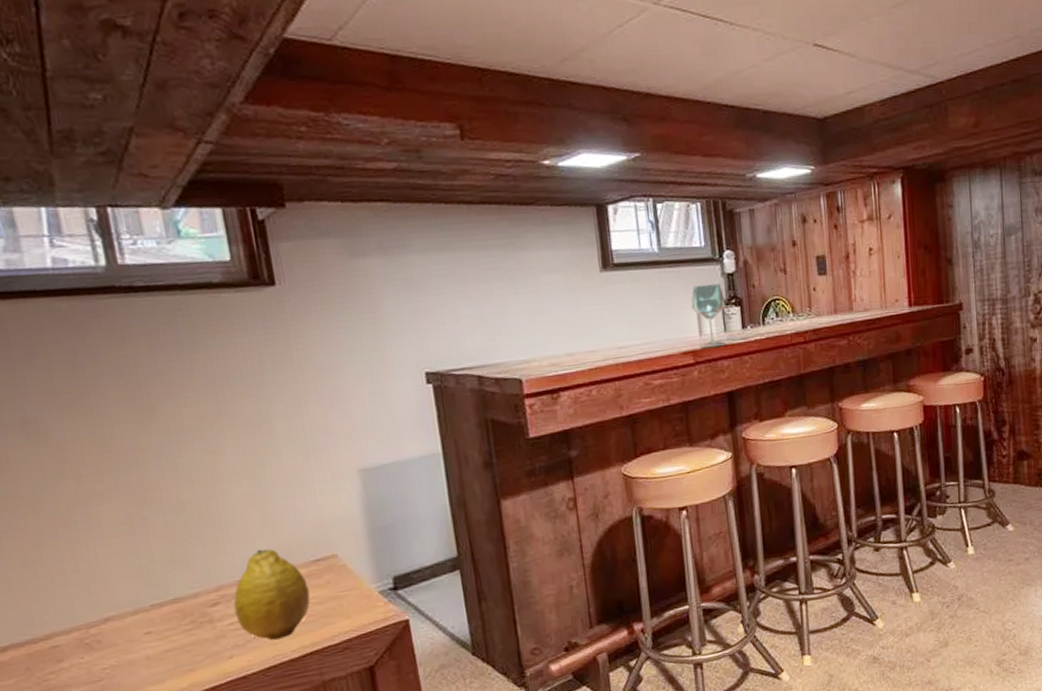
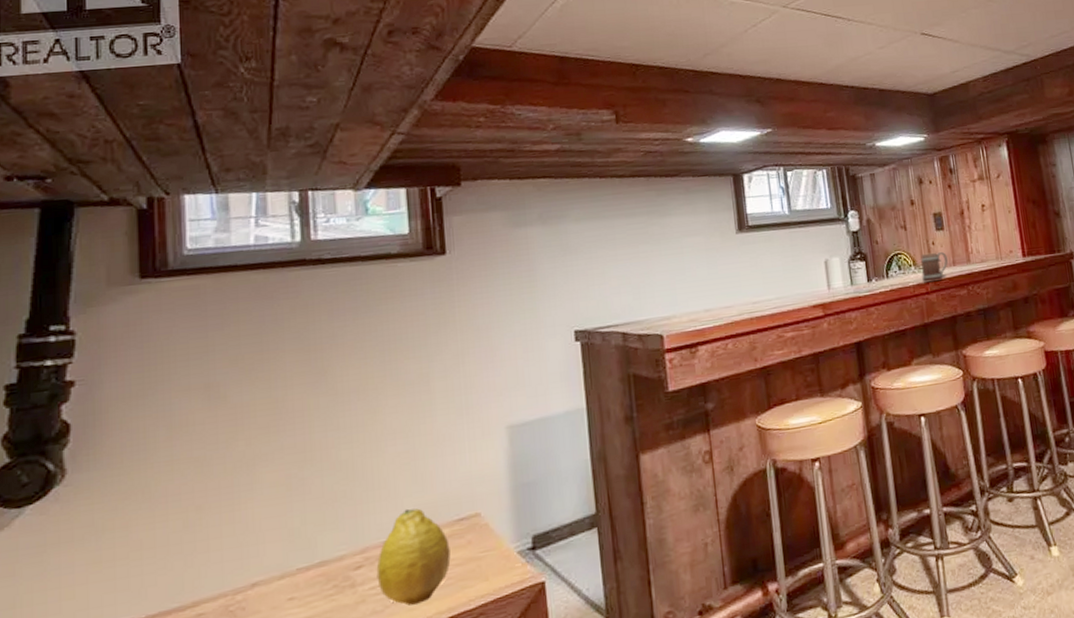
wine glass: present [691,283,727,348] -> none [819,241,854,301]
beer mug: none [800,298,829,332] -> present [920,251,948,283]

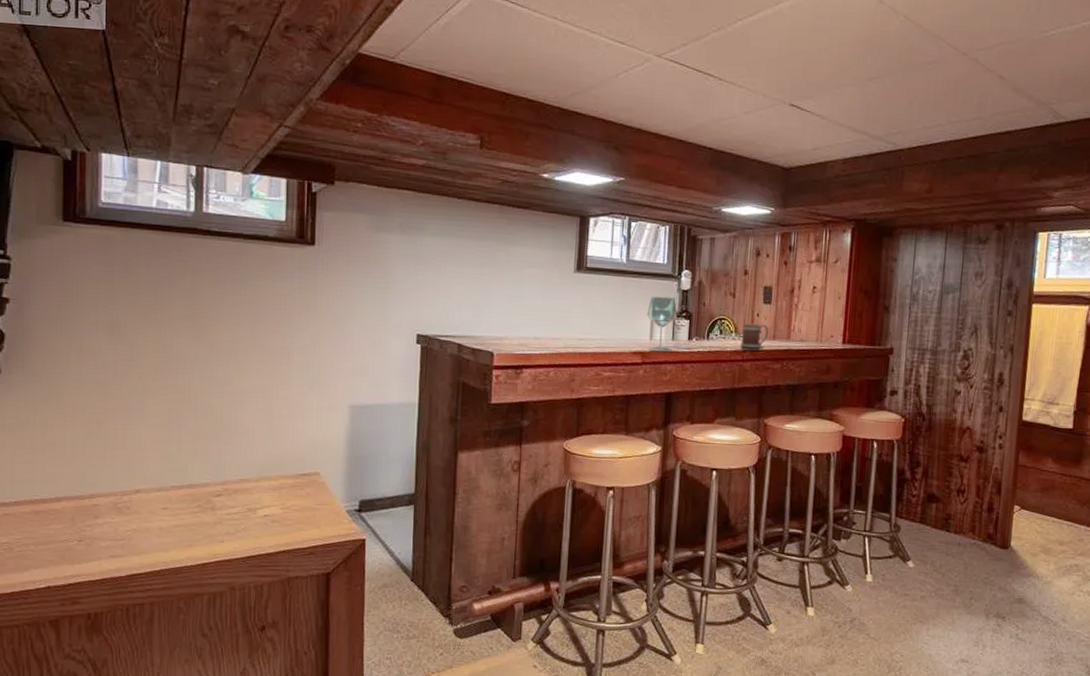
lemon: present [376,508,451,606] -> none [232,456,292,534]
wine glass: none [819,241,854,301] -> present [647,296,678,352]

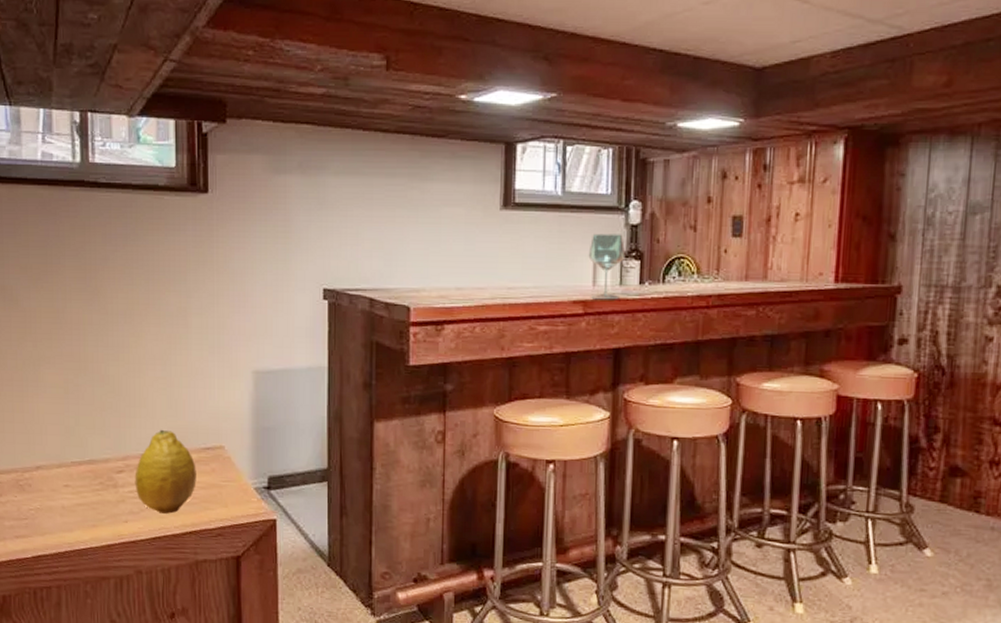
lemon: none [232,456,292,534] -> present [134,429,196,514]
beer mug: present [740,323,769,352] -> none [704,261,740,296]

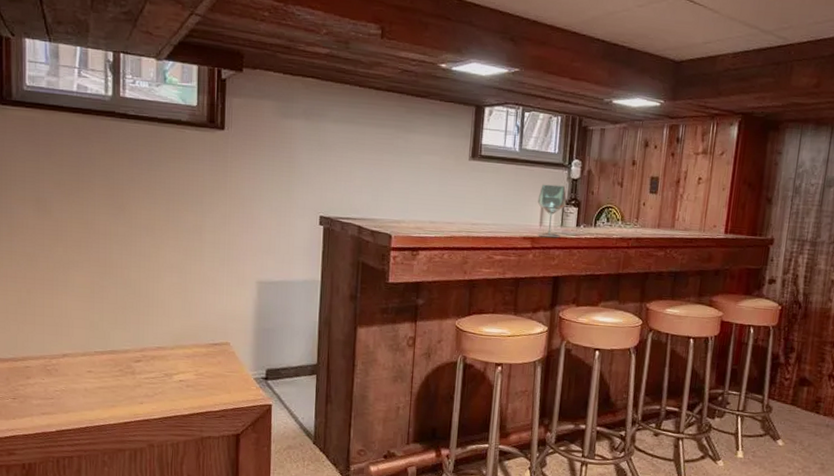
lemon: present [134,429,196,514] -> none [150,326,205,398]

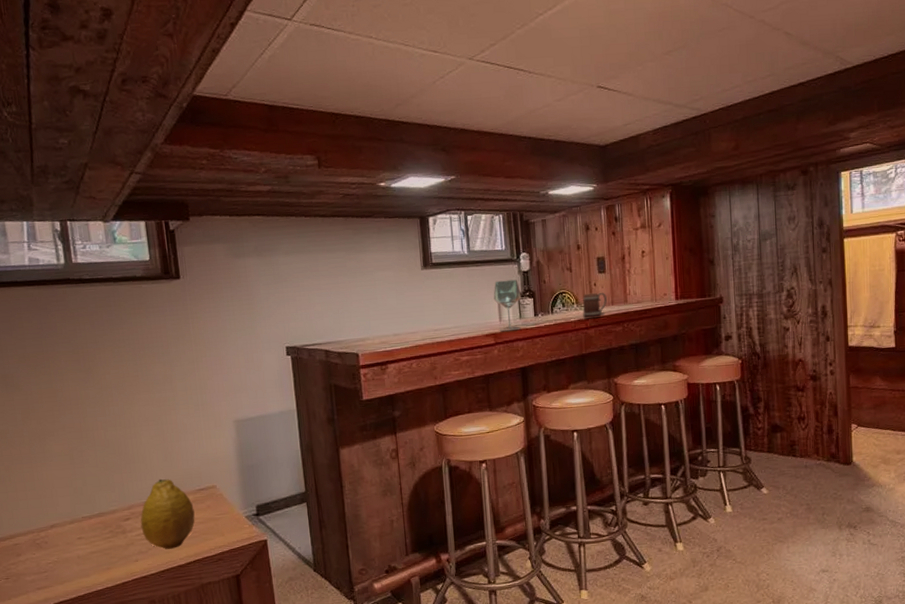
lemon: none [150,326,205,398] -> present [140,478,195,549]
beer mug: none [626,211,654,239] -> present [583,292,607,319]

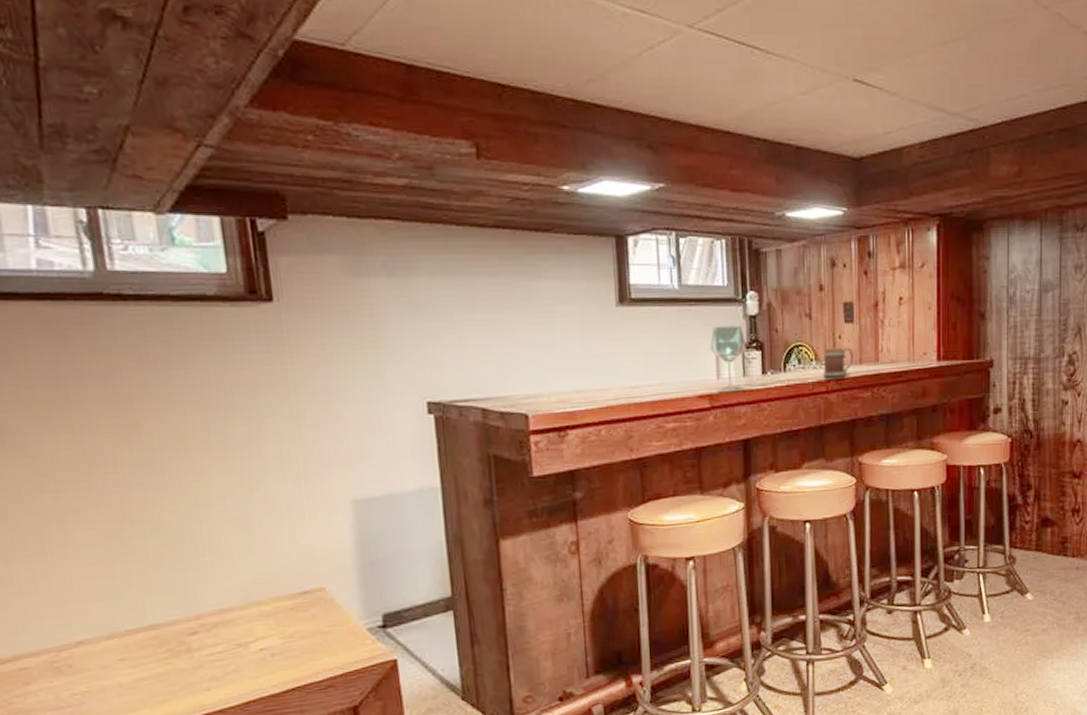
lemon: present [140,478,195,549] -> none [213,578,295,674]

